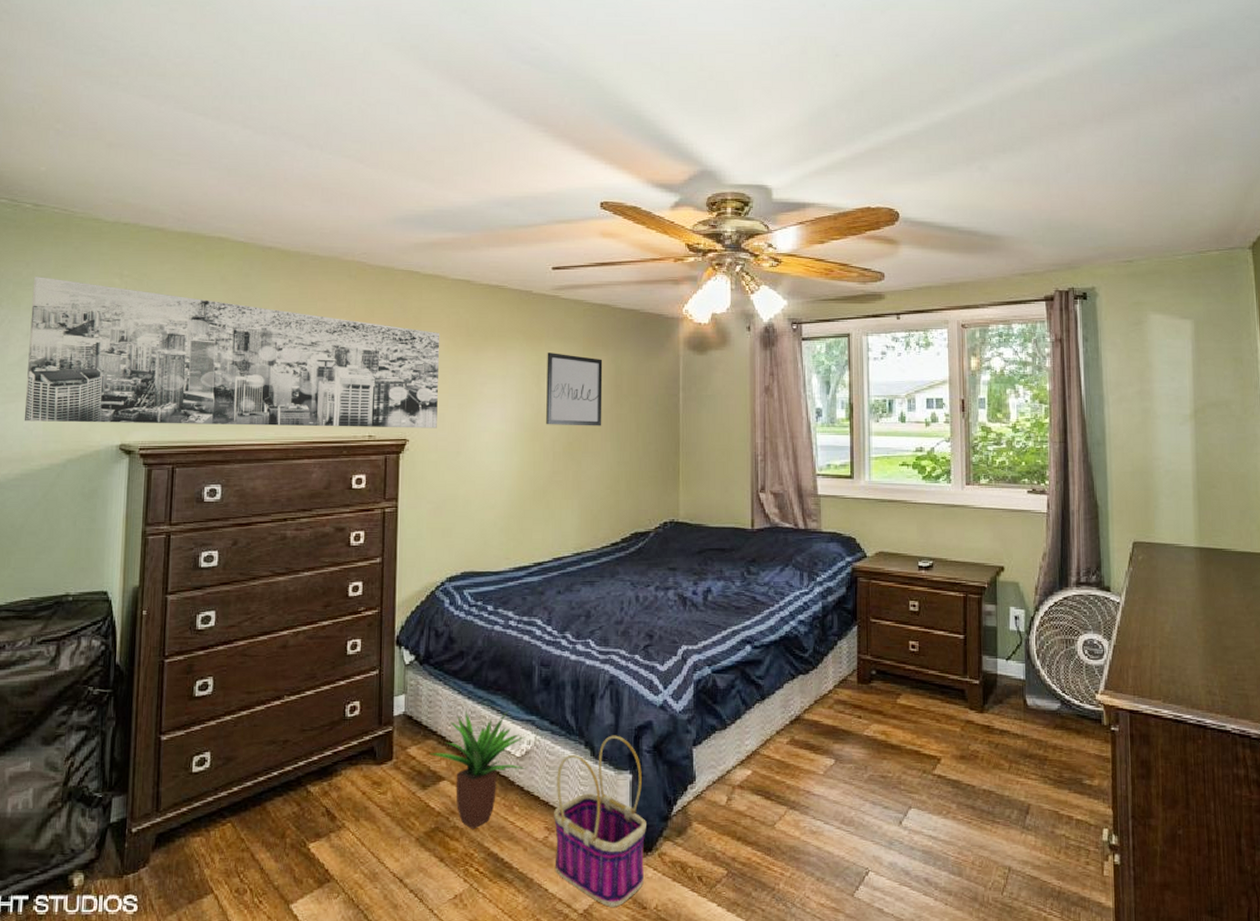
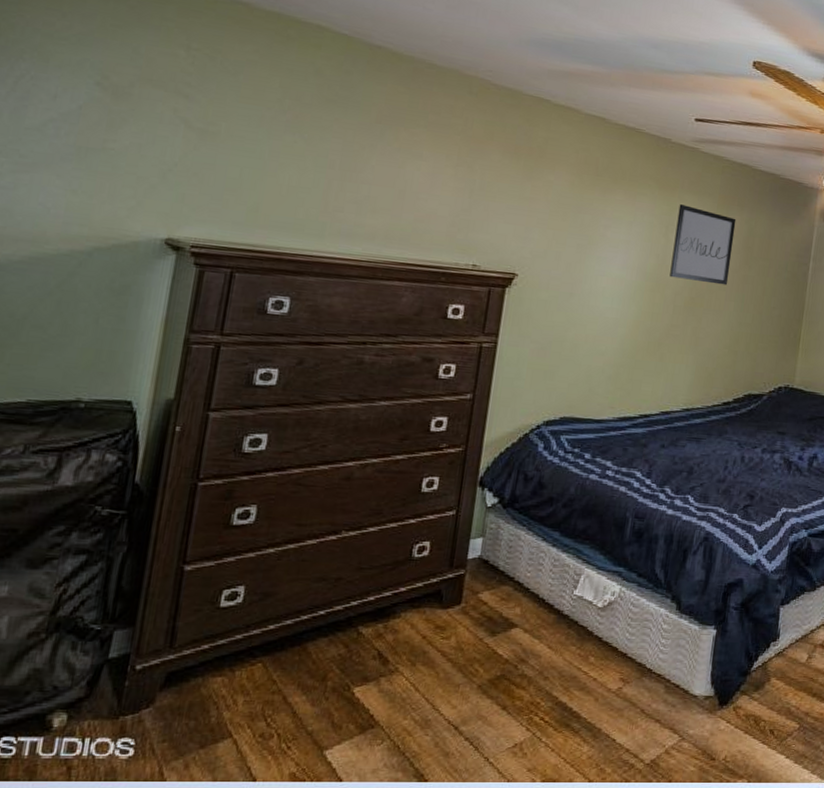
wall art: present [24,277,440,428] -> none [40,31,566,266]
potted plant: present [429,709,526,829] -> none [503,559,609,678]
basket: present [554,735,646,907] -> none [625,590,727,758]

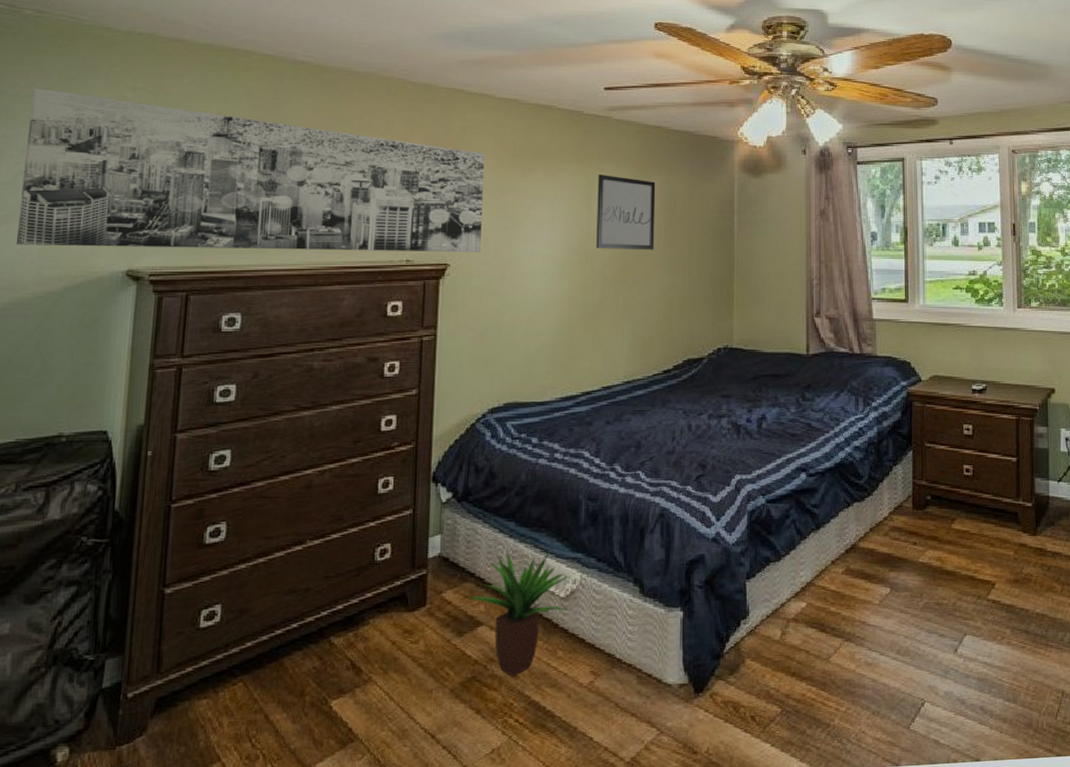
wall art: none [40,31,566,266] -> present [15,88,486,253]
potted plant: none [503,559,609,678] -> present [466,547,571,677]

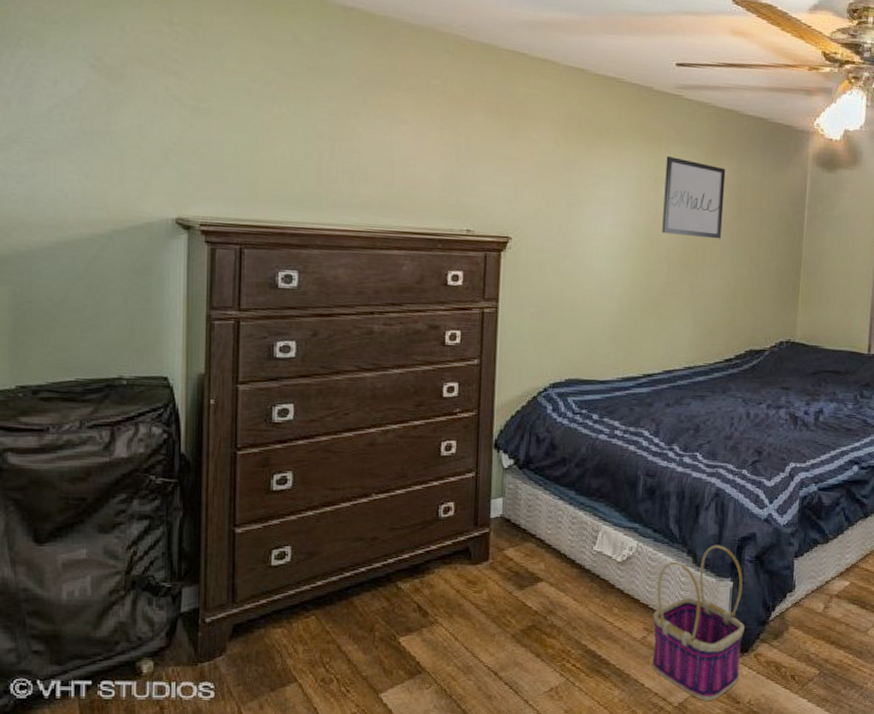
wall art: present [15,88,486,253] -> none [57,14,549,228]
potted plant: present [466,547,571,677] -> none [527,516,627,628]
basket: none [600,570,698,753] -> present [652,545,745,701]

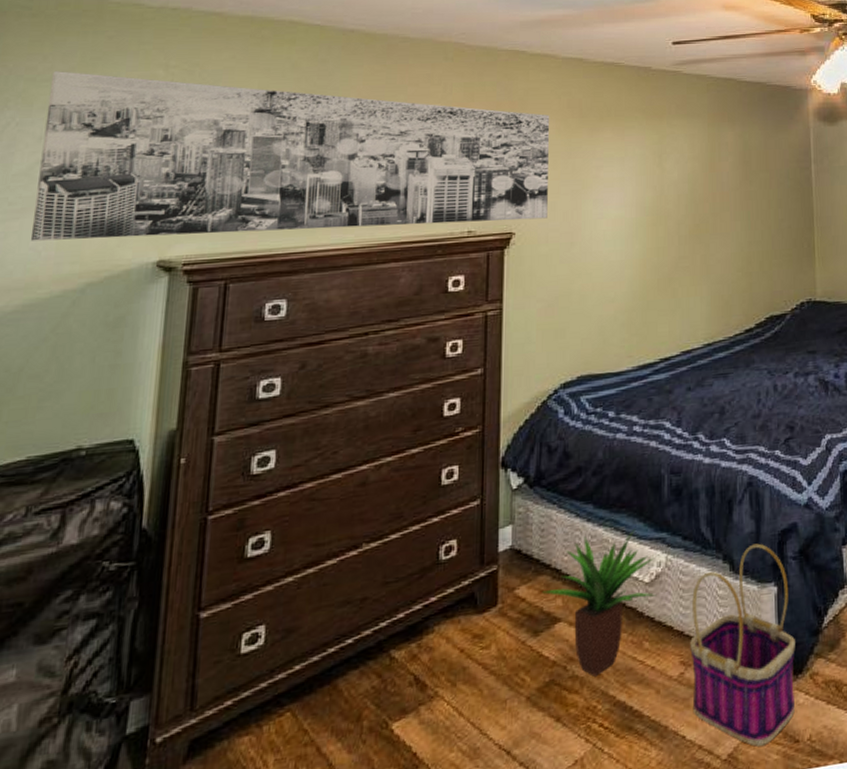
wall art: none [57,14,549,228] -> present [30,71,550,241]
potted plant: none [527,516,627,628] -> present [542,528,657,677]
wall art: present [662,156,726,239] -> none [669,130,731,207]

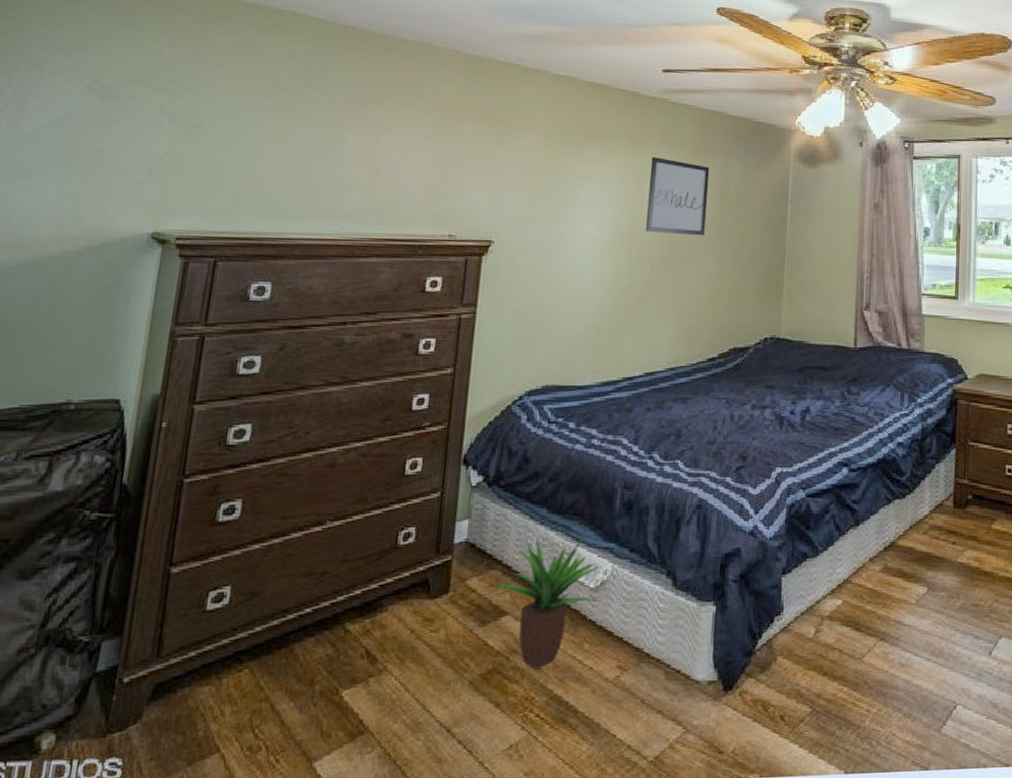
wall art: present [30,71,550,241] -> none [34,39,537,231]
wall art: none [669,130,731,207] -> present [646,157,710,236]
basket: present [690,543,795,746] -> none [625,563,728,752]

